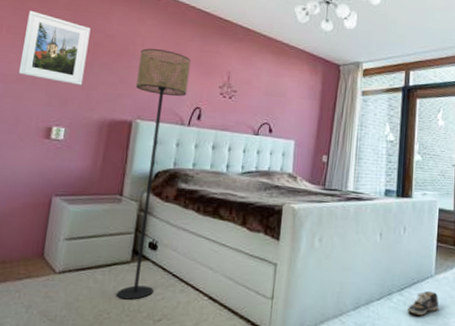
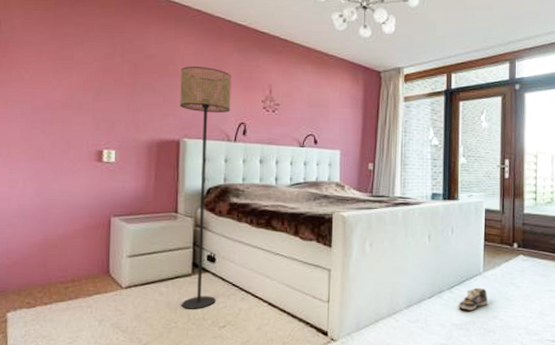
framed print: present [18,11,91,85] -> none [63,35,129,107]

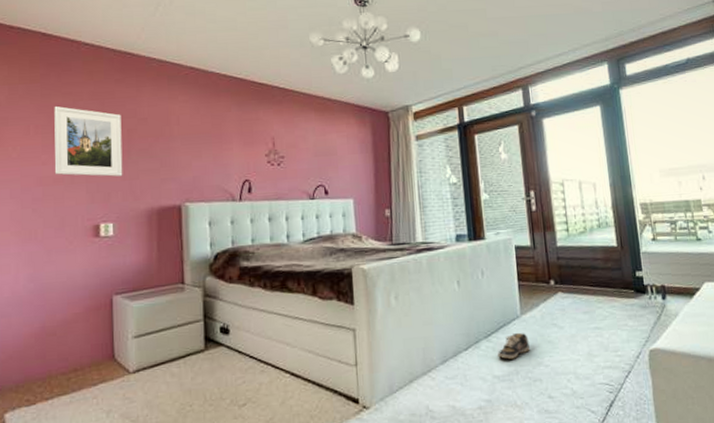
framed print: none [63,35,129,107] -> present [54,106,123,177]
floor lamp: present [180,66,231,309] -> none [177,125,233,389]

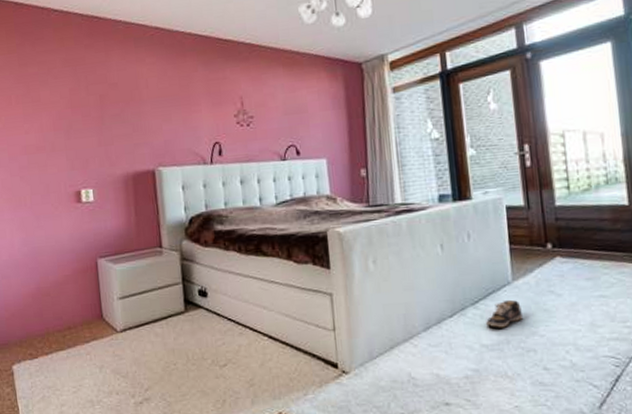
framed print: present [54,106,123,177] -> none [31,75,99,144]

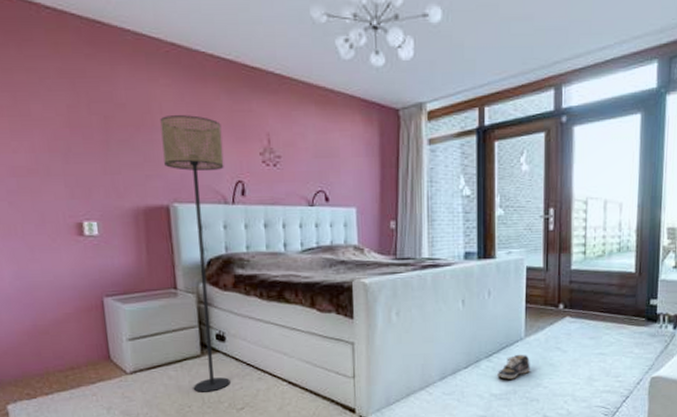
floor lamp: none [146,87,213,349] -> present [160,115,230,392]

